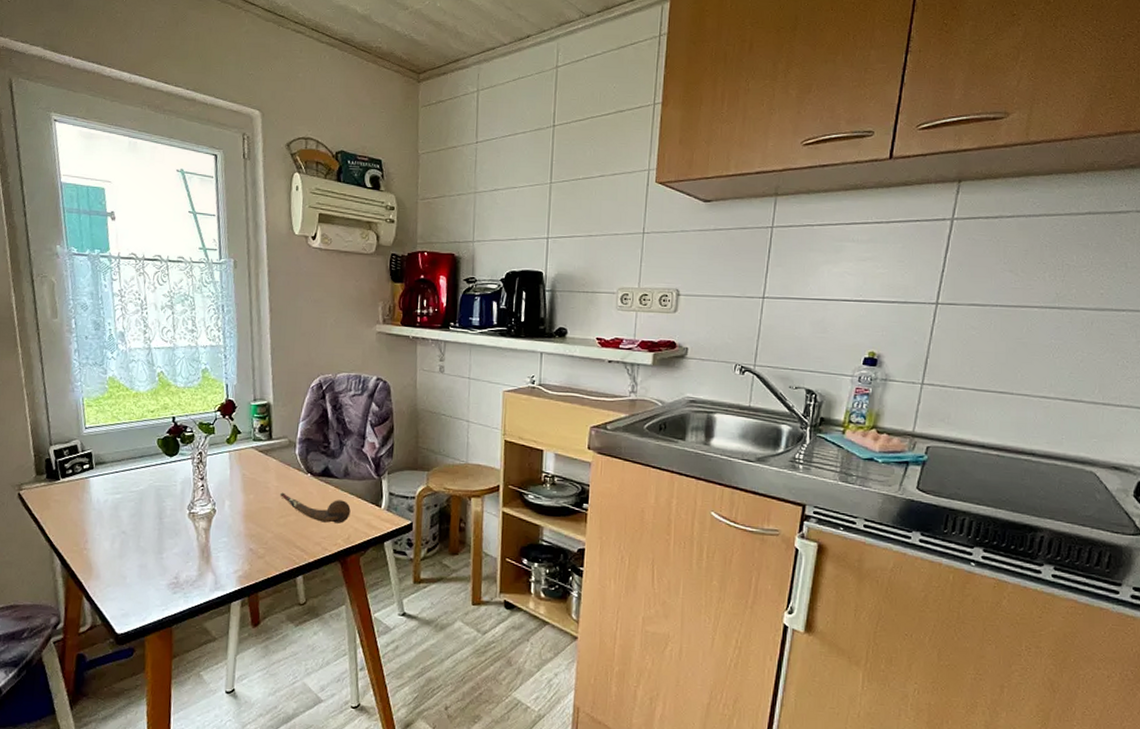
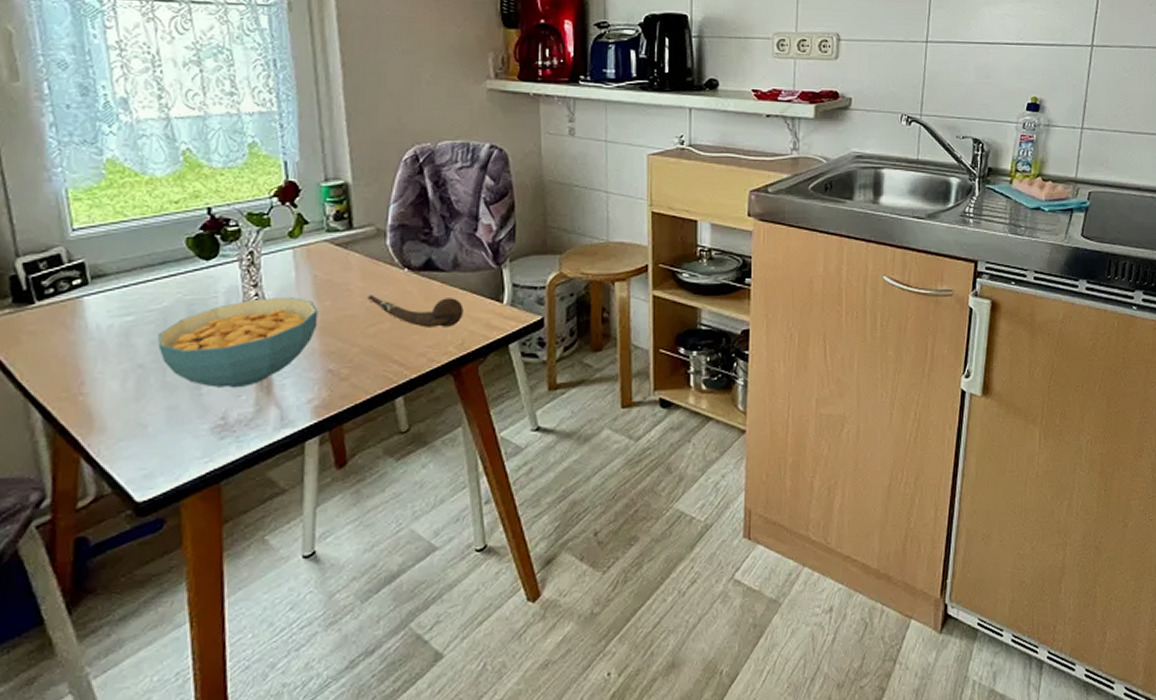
cereal bowl: none [135,488,245,556] -> present [158,296,318,389]

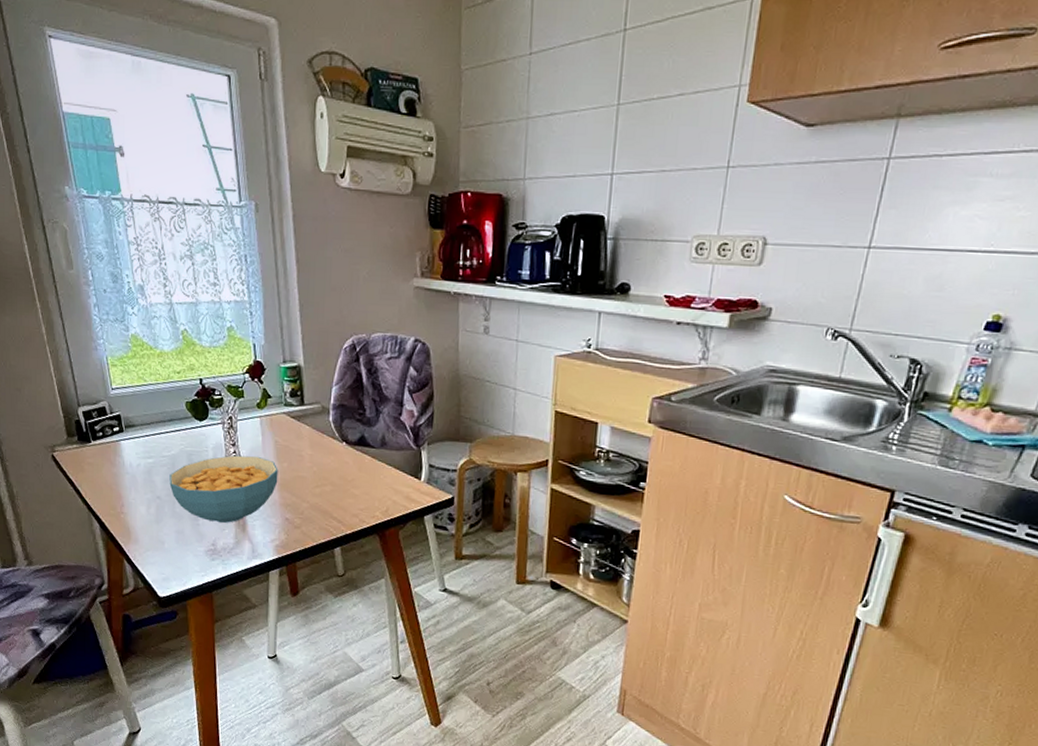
spoon: present [366,294,464,328] -> none [314,461,389,495]

